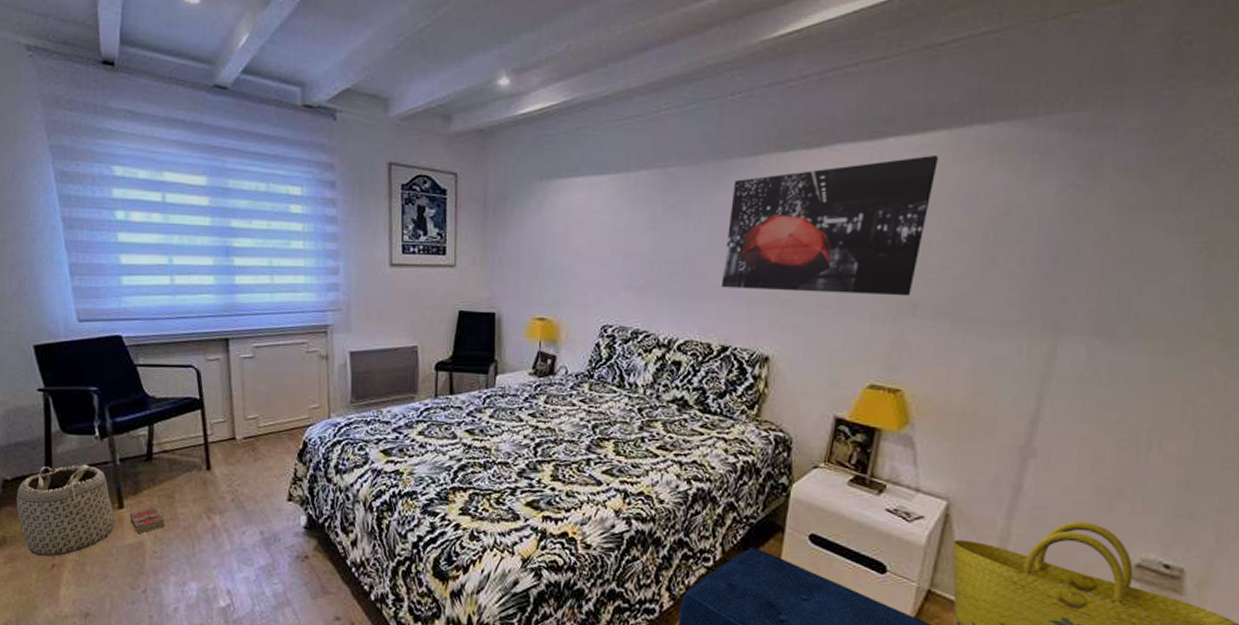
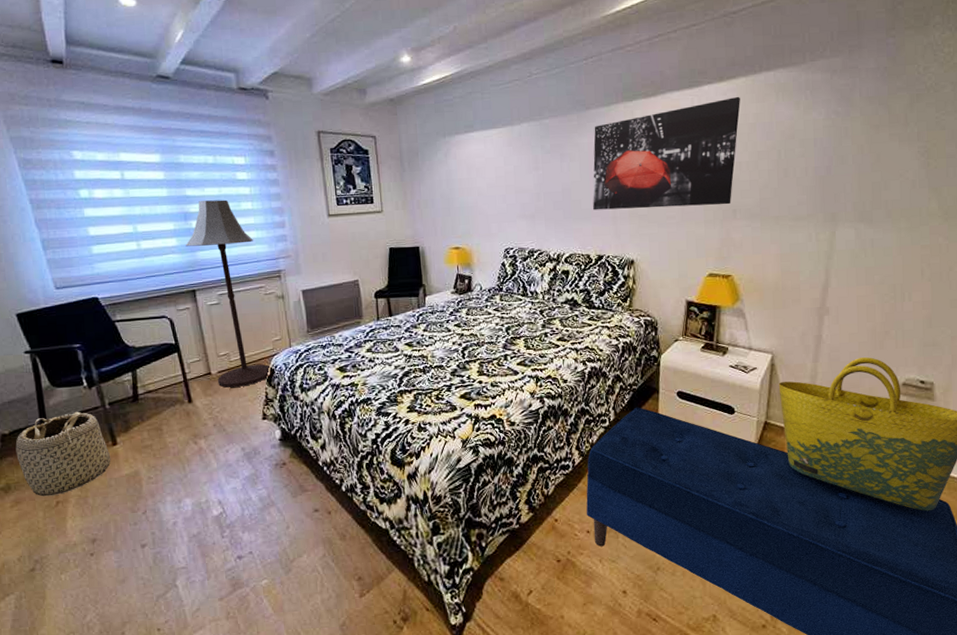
book: present [129,506,165,534] -> none [123,439,157,465]
floor lamp: none [224,235,305,459] -> present [185,199,272,388]

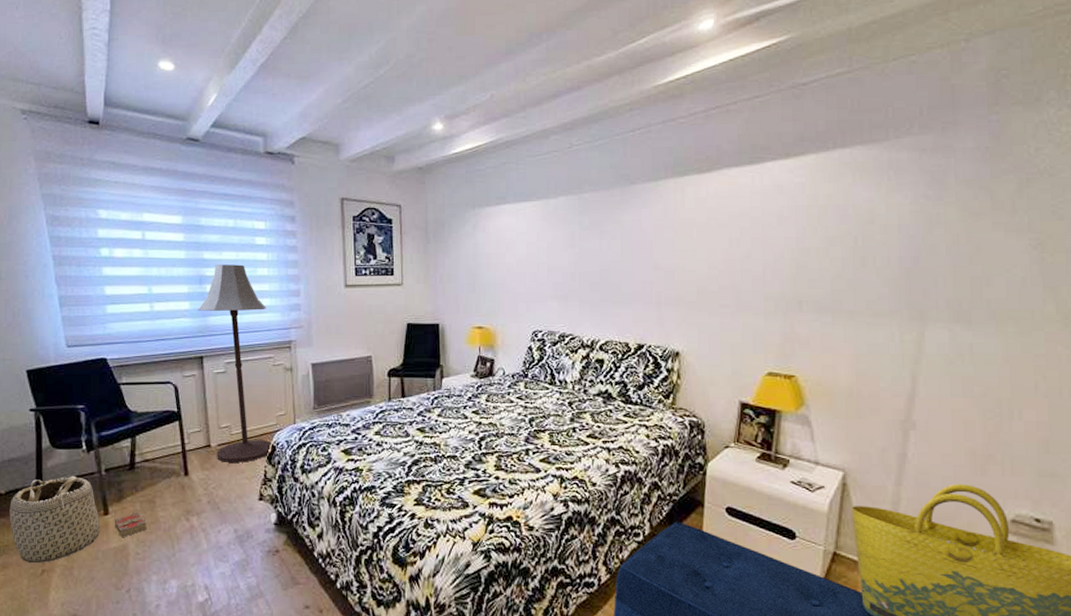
book: none [123,439,157,465] -> present [114,511,147,538]
wall art: present [592,97,740,210] -> none [634,176,810,295]

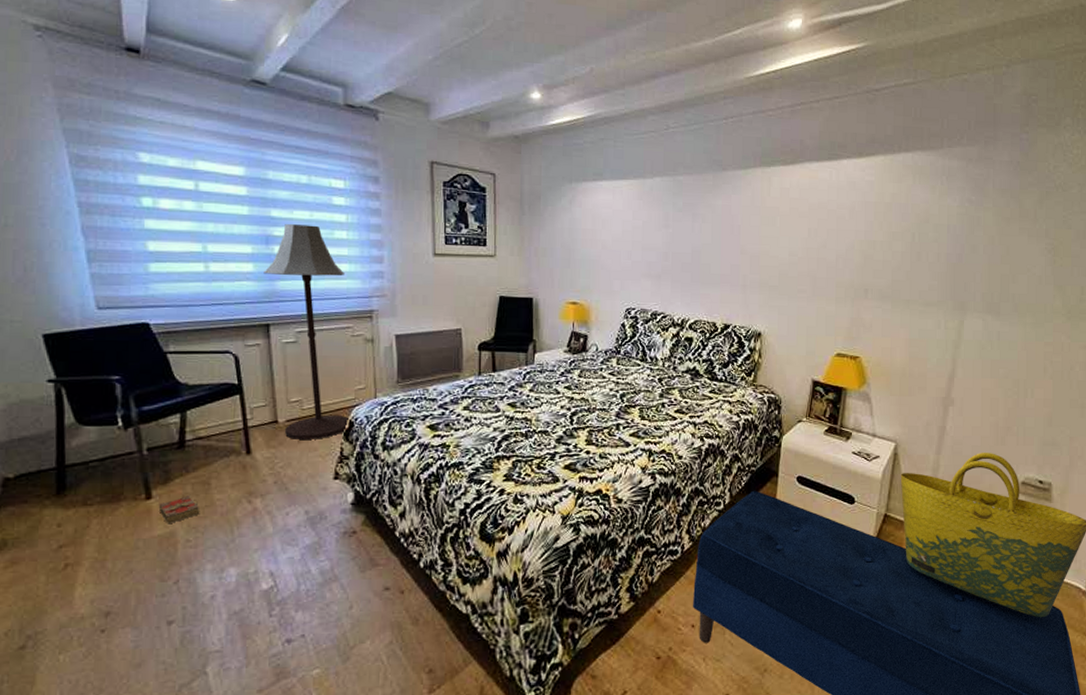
basket: present [9,475,101,564] -> none [20,456,142,557]

